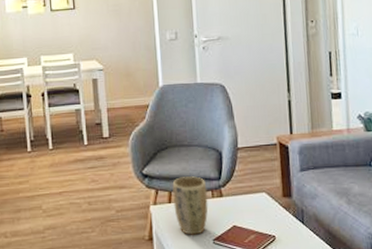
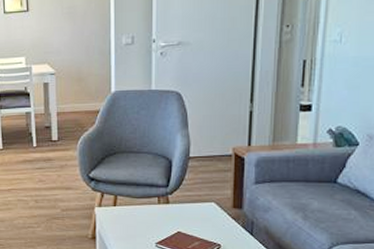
plant pot: present [172,176,209,235] -> none [118,182,154,237]

